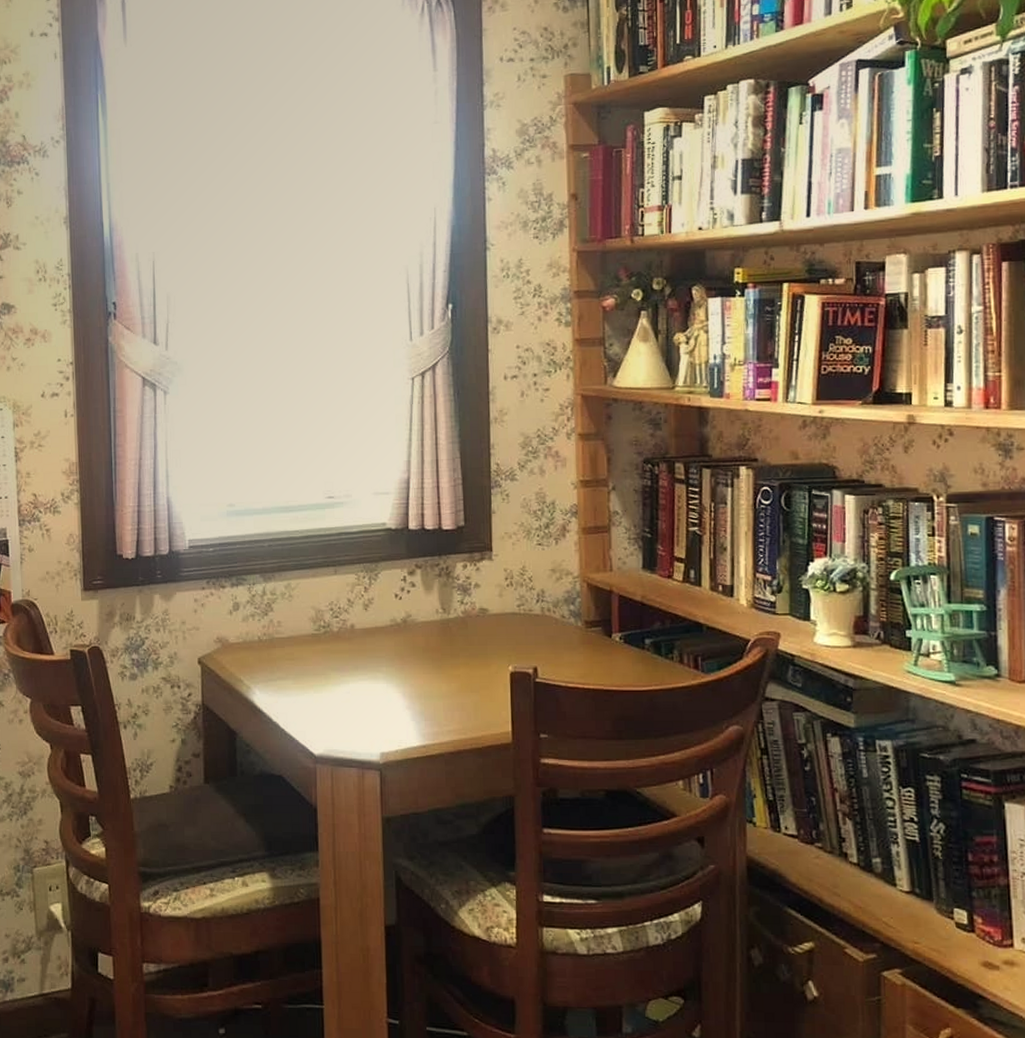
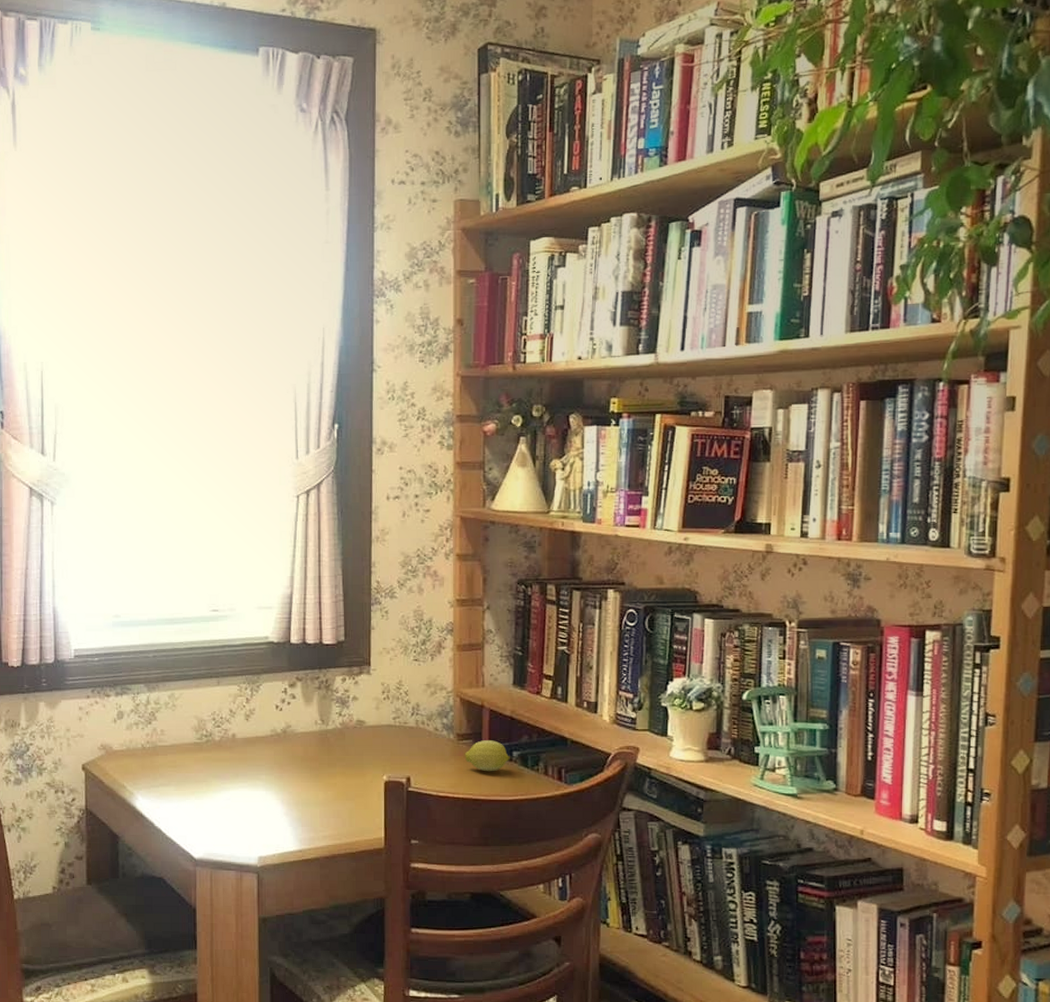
fruit: none [593,627,642,661] -> present [464,740,510,772]

